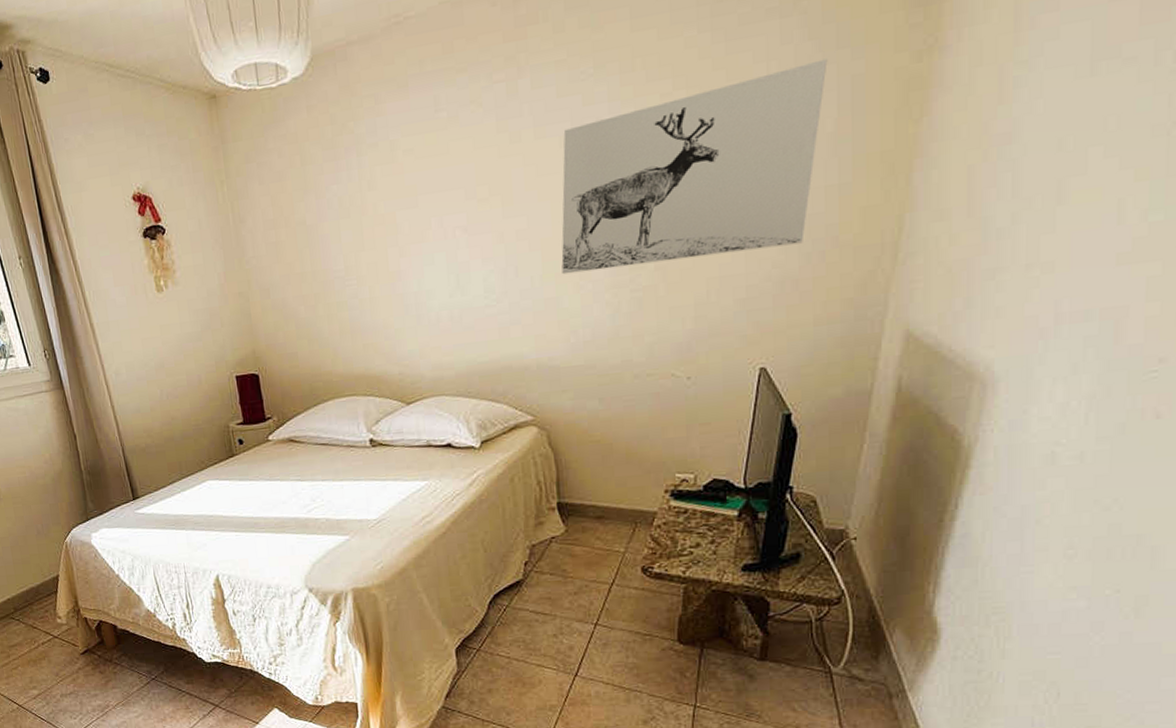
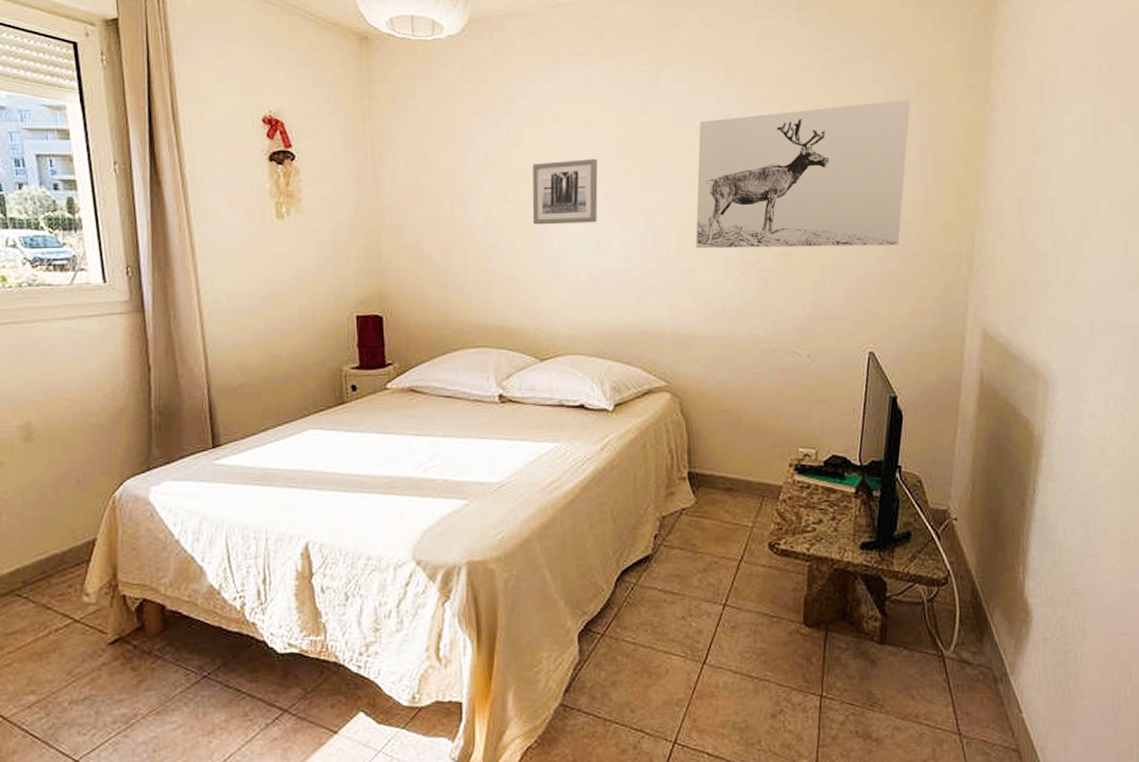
wall art: none [387,189,456,270] -> present [532,158,598,225]

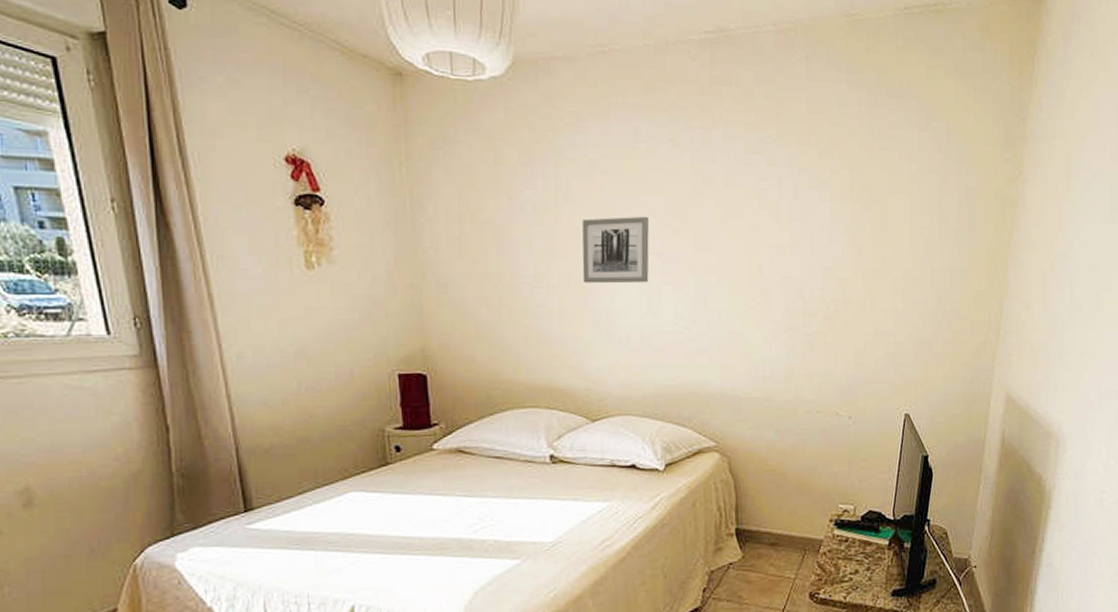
wall art: present [695,99,911,249] -> none [745,169,951,313]

